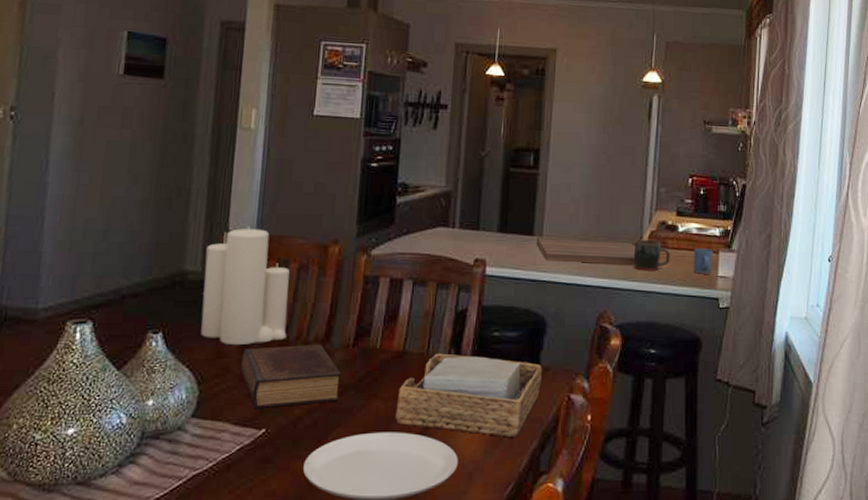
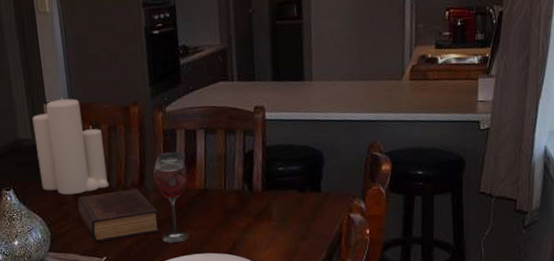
wineglass: none [340,302,386,416] -> present [153,151,190,243]
napkin holder: present [395,353,542,438] -> none [205,188,324,252]
cutting board: present [536,237,636,266] -> none [307,77,399,103]
mug: present [633,239,670,271] -> none [397,73,432,103]
mug: present [694,248,713,274] -> none [454,76,473,101]

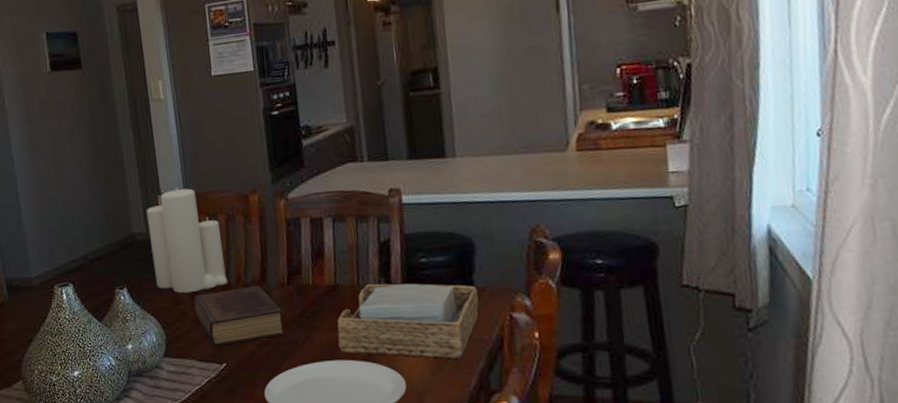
wineglass: present [153,151,190,243] -> none [276,243,320,348]
napkin holder: none [205,188,324,252] -> present [337,283,479,360]

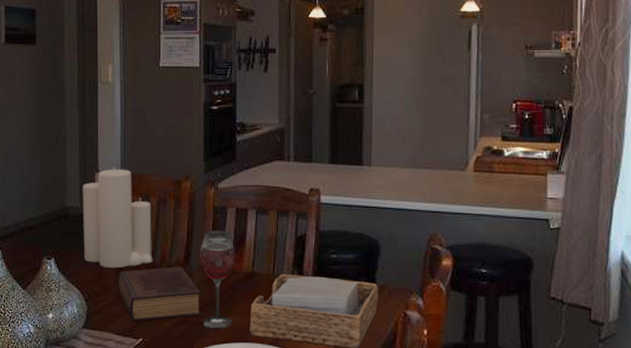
wineglass: none [276,243,320,348] -> present [200,230,236,329]

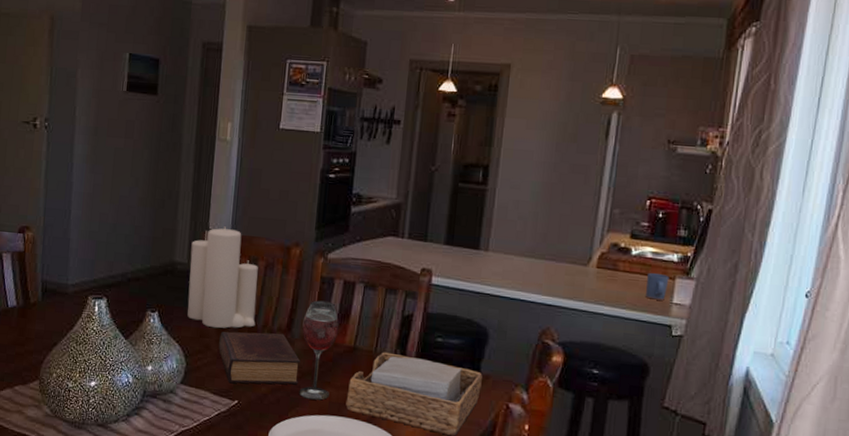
mug: none [521,172,542,196] -> present [646,273,669,301]

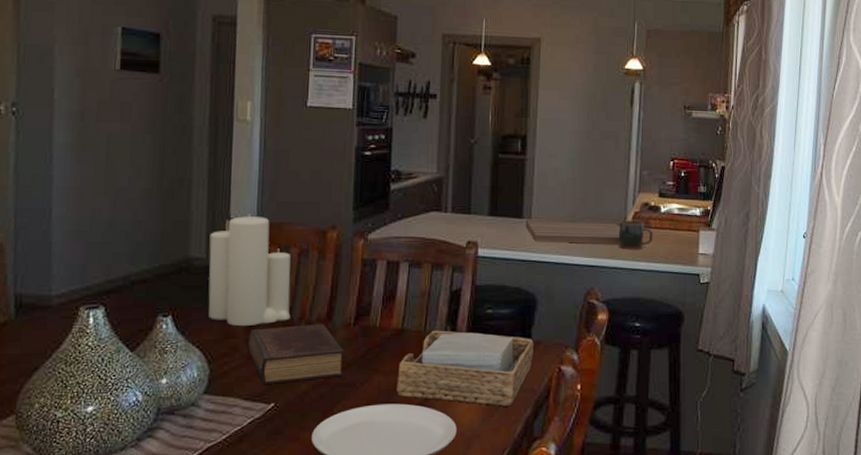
wineglass: present [299,300,340,400] -> none [344,284,385,390]
cutting board: none [481,251,584,286] -> present [525,219,620,245]
mug: none [580,260,621,293] -> present [618,220,653,250]
mug: present [646,273,669,301] -> none [676,228,694,252]

